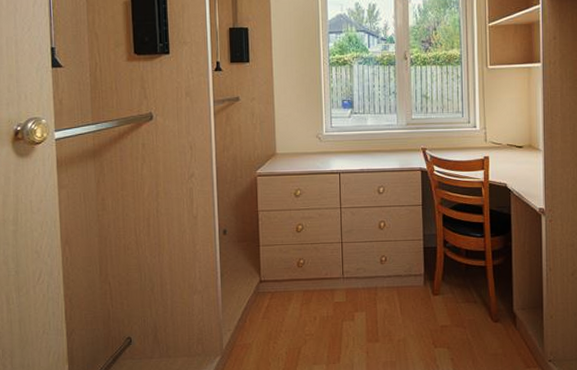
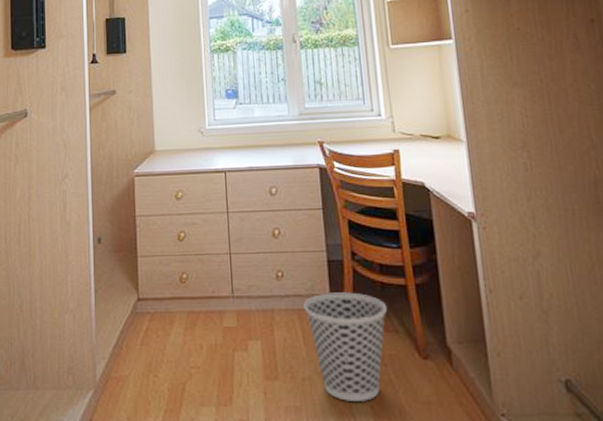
wastebasket: none [402,272,470,356] -> present [304,292,388,401]

